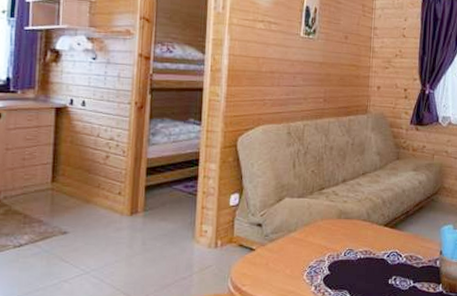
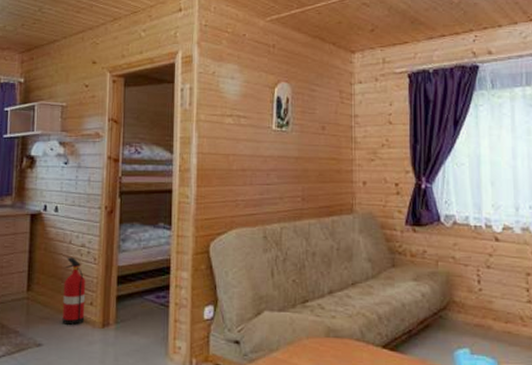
fire extinguisher: none [89,150,115,214] -> present [62,257,86,326]

